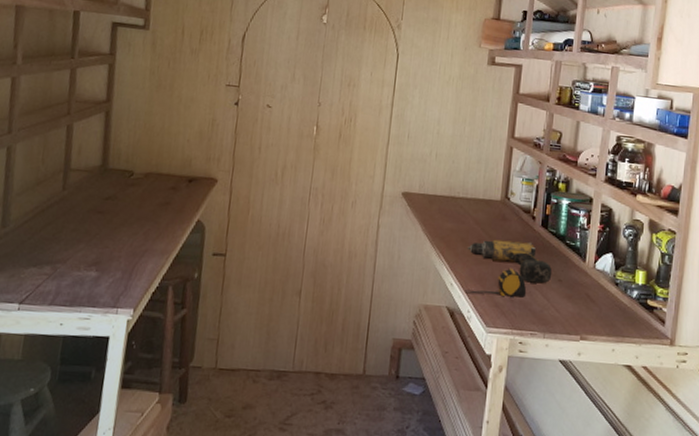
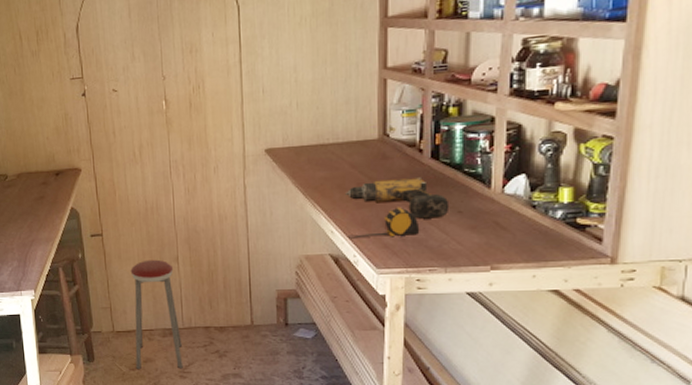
music stool: none [233,289,295,420] -> present [130,259,183,369]

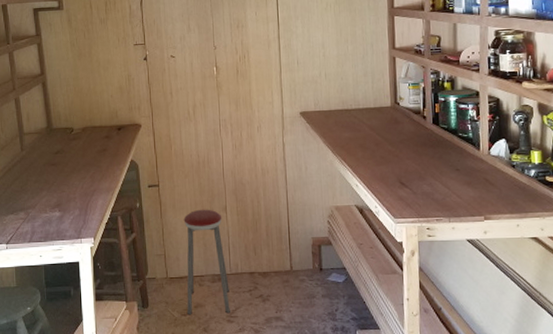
power drill: present [344,176,450,219] -> none [366,139,450,175]
tape measure: present [348,207,420,239] -> none [370,164,428,192]

